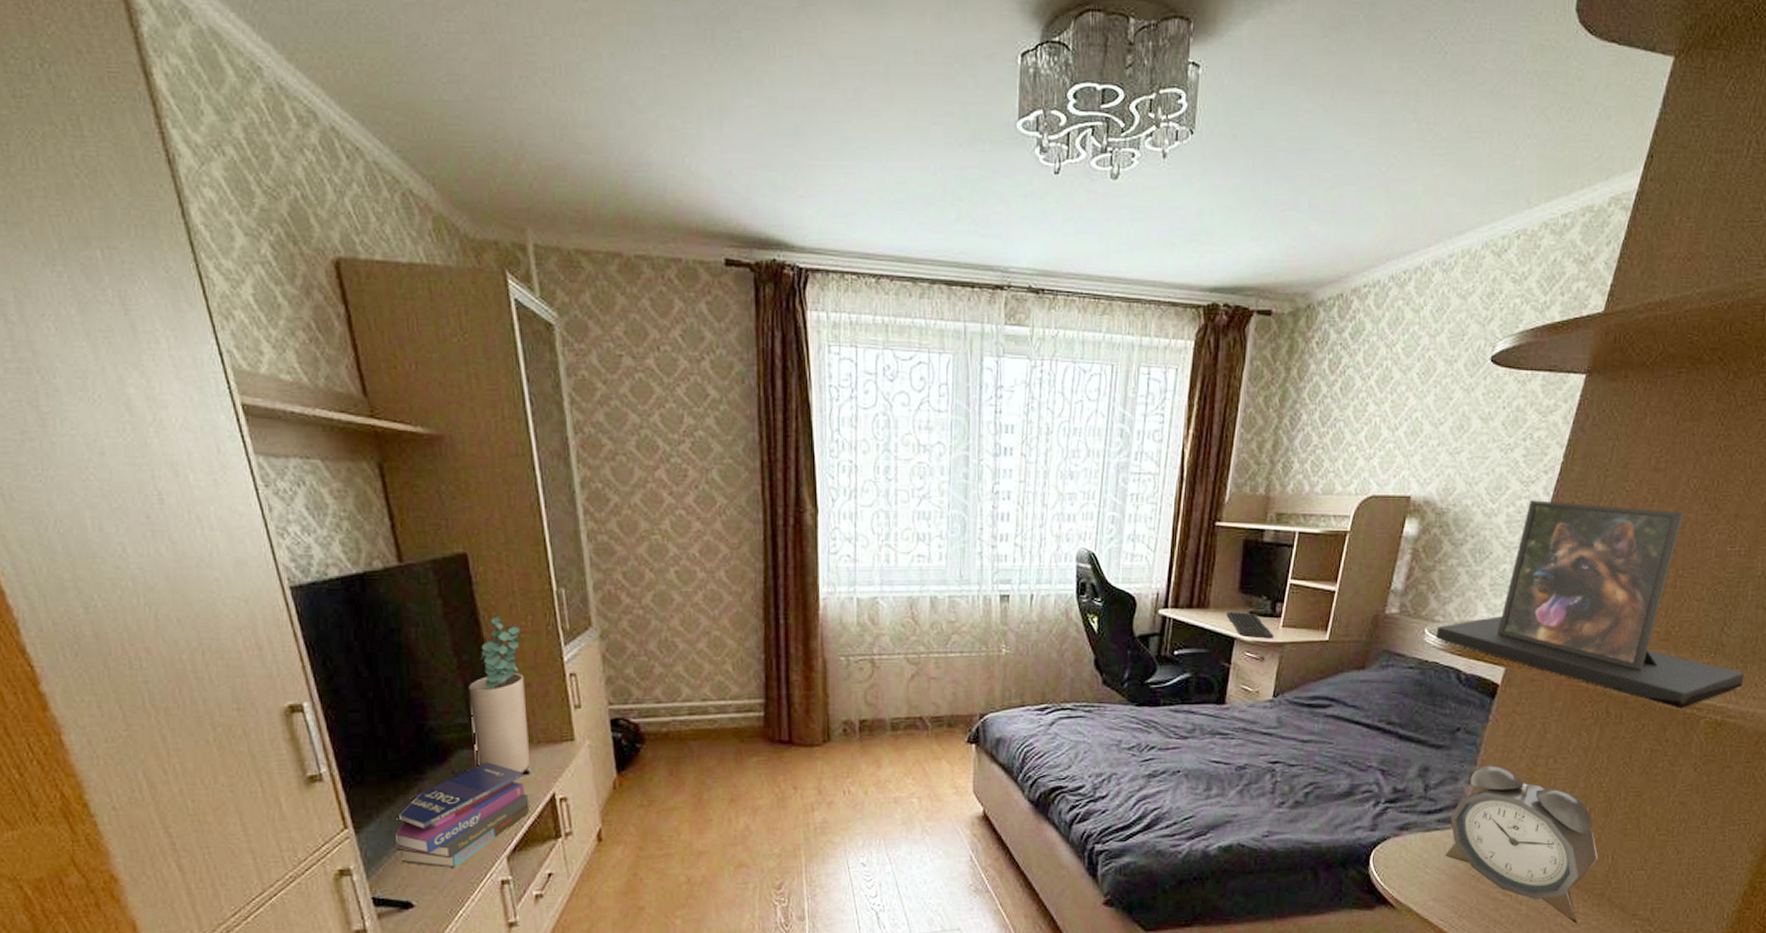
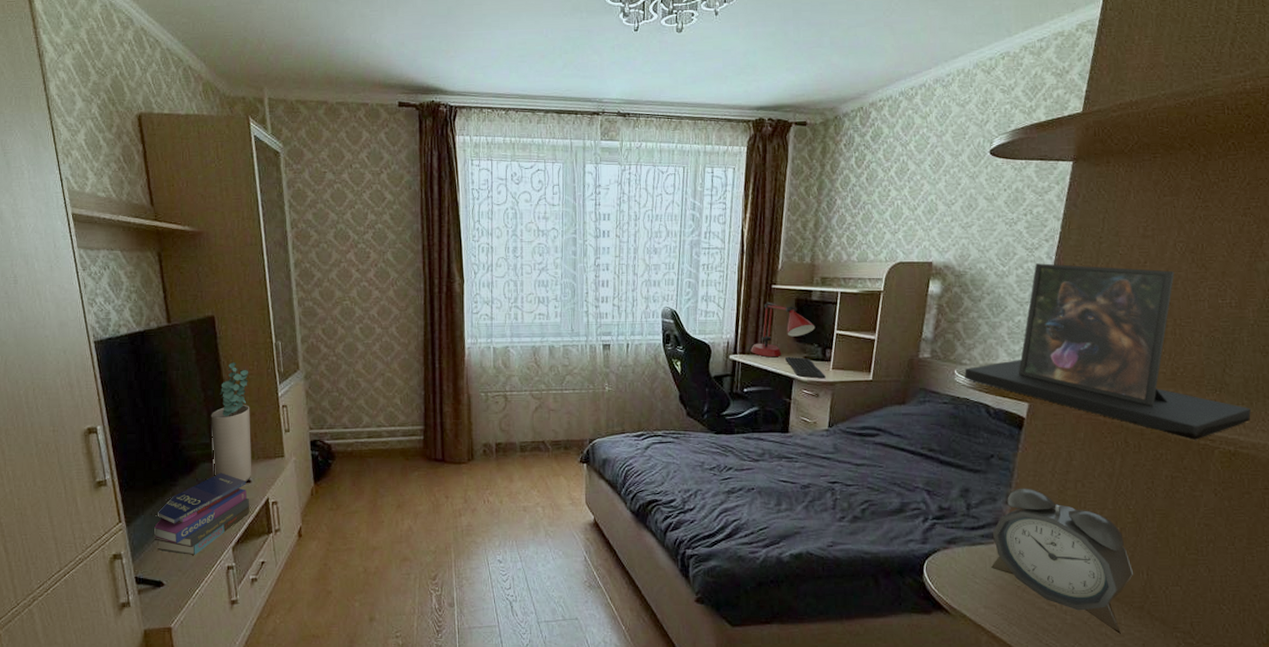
desk lamp: none [1185,543,1266,613] -> present [751,302,815,358]

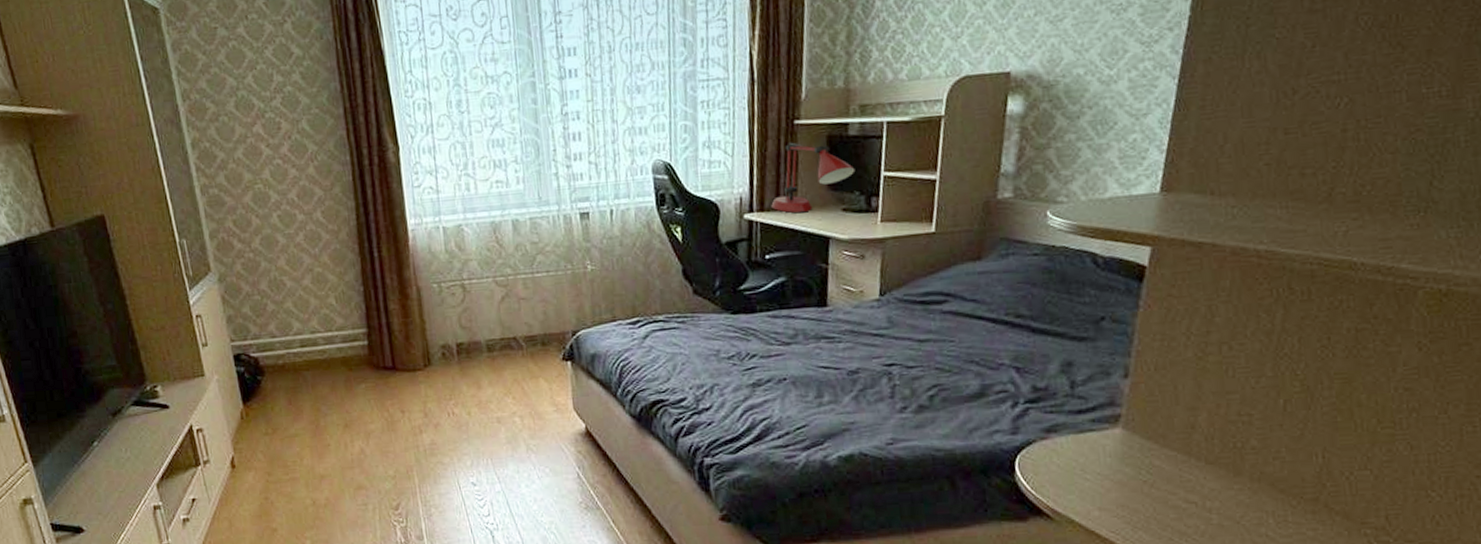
books: present [154,473,250,556] -> none [65,399,172,496]
vase: present [211,357,252,483] -> none [114,262,170,409]
computer keyboard: present [785,356,826,379] -> none [818,209,873,236]
photo frame: present [964,263,1251,440] -> none [1060,54,1471,279]
alarm clock: present [990,488,1133,635] -> none [1105,356,1303,536]

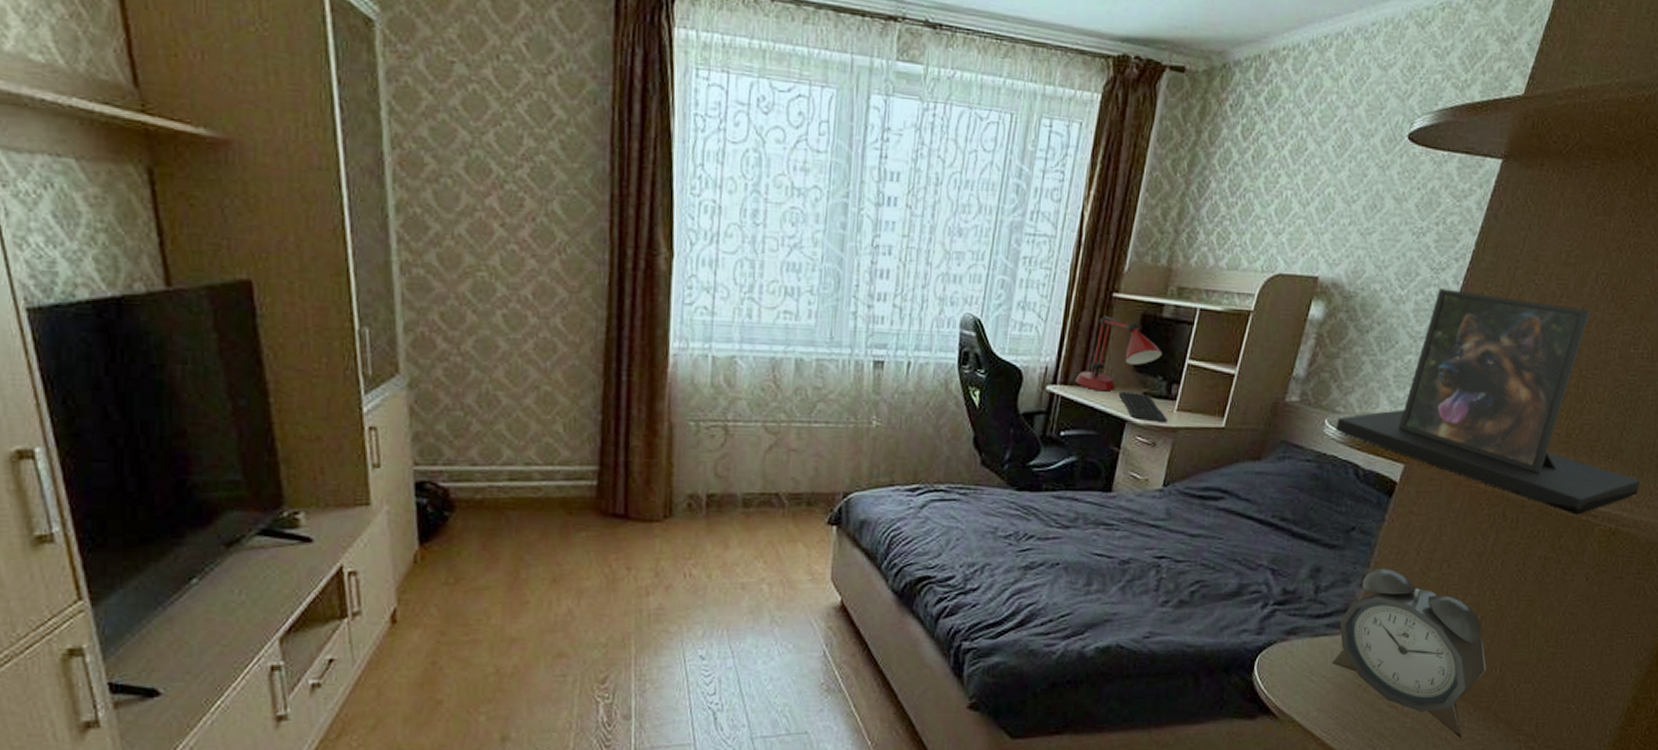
computer keyboard: none [818,209,873,236] -> present [1119,391,1168,423]
photo frame: none [1060,54,1471,279] -> present [1336,288,1640,515]
alarm clock: none [1105,356,1303,536] -> present [1331,568,1486,739]

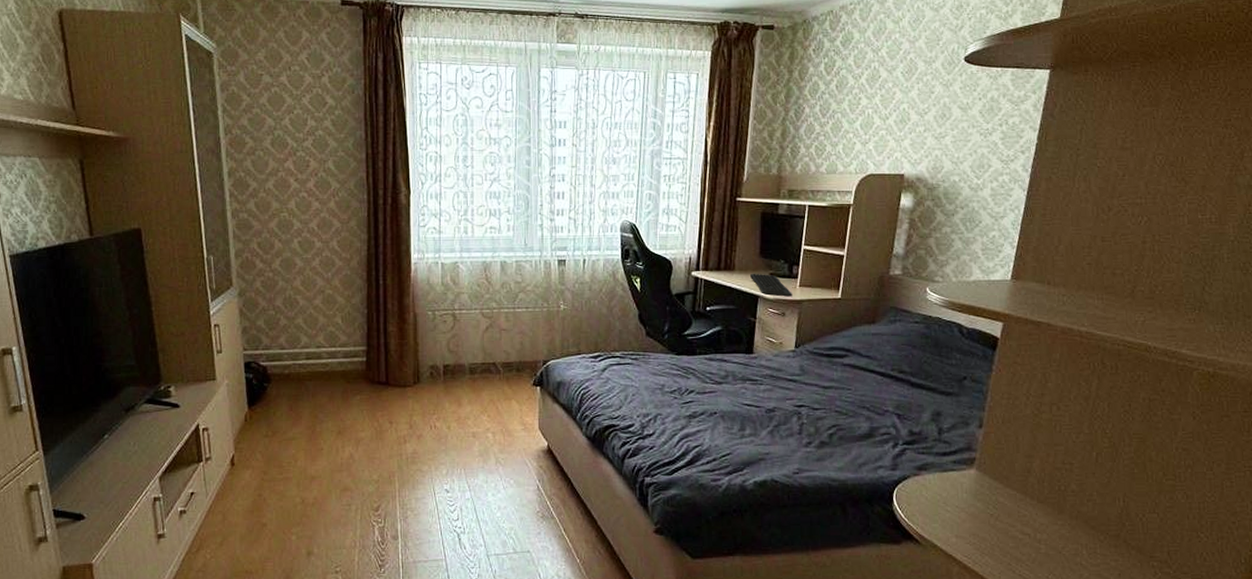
desk lamp: present [1075,315,1163,392] -> none [714,215,782,274]
alarm clock: present [1331,568,1486,739] -> none [962,411,1109,565]
photo frame: present [1336,288,1640,515] -> none [937,176,1231,361]

